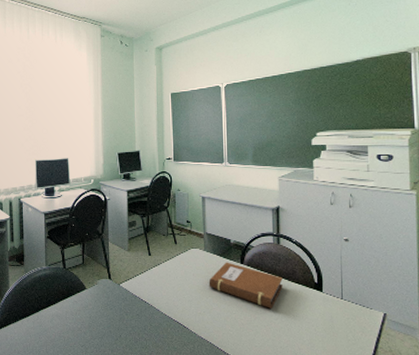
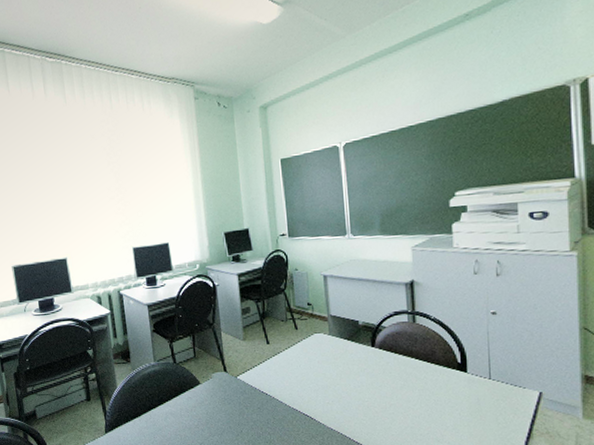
notebook: present [208,262,283,309] -> none [336,345,421,394]

